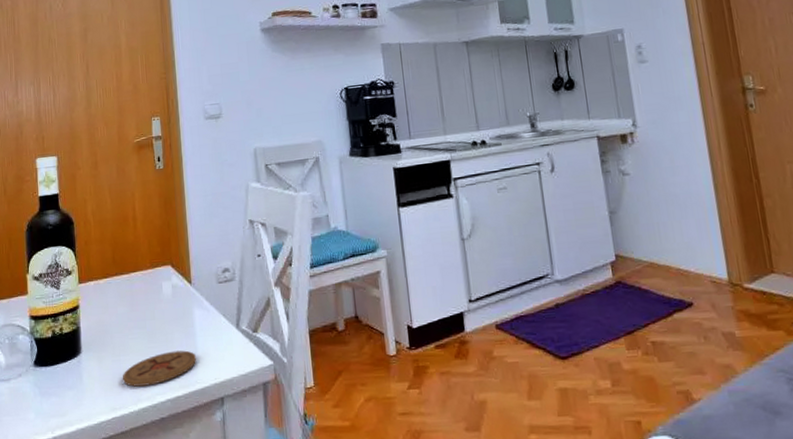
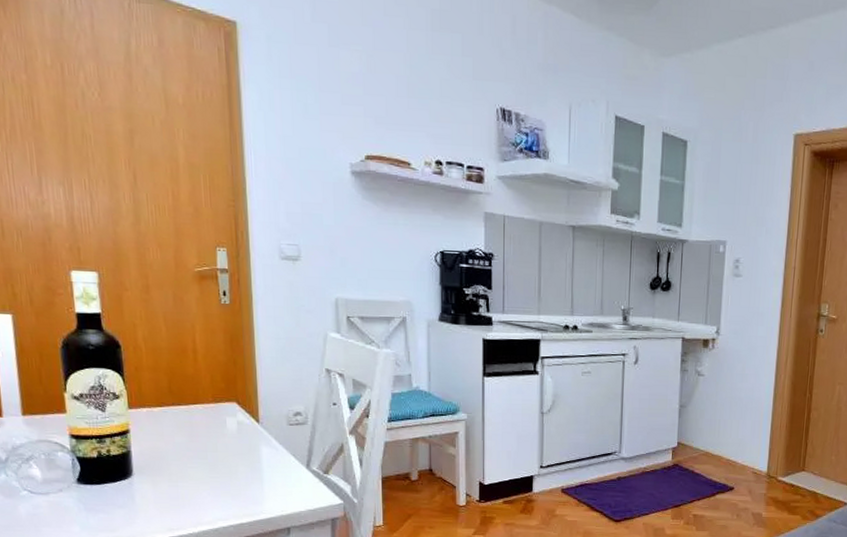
coaster: present [122,350,197,387] -> none [180,483,263,512]

